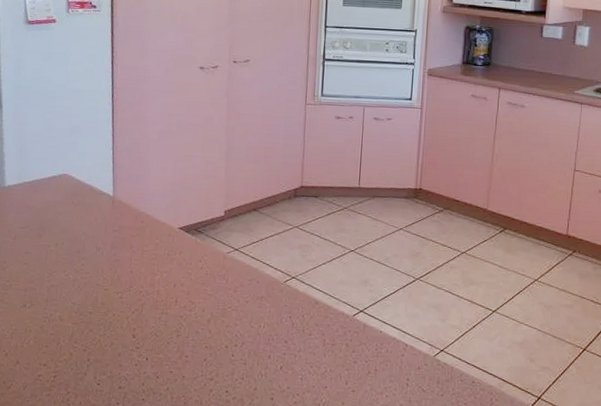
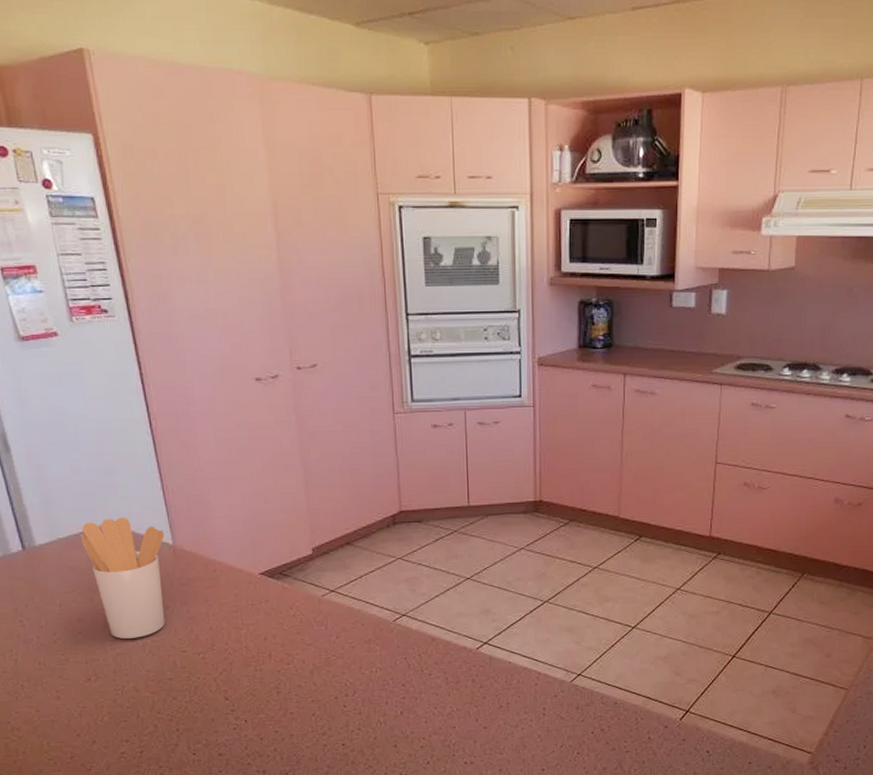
utensil holder: none [41,169,108,274] -> present [81,517,166,639]

